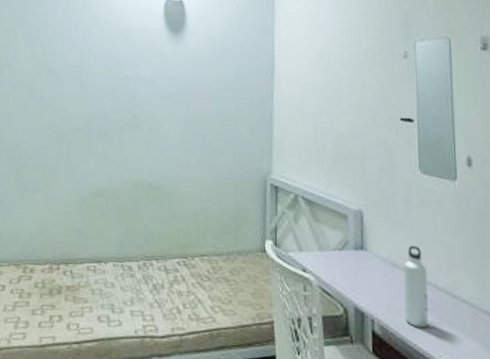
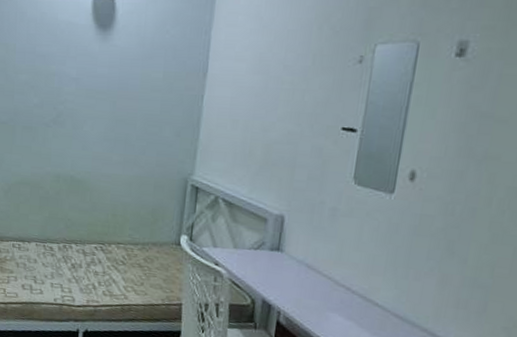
water bottle: present [403,246,429,328] -> none [312,251,343,324]

